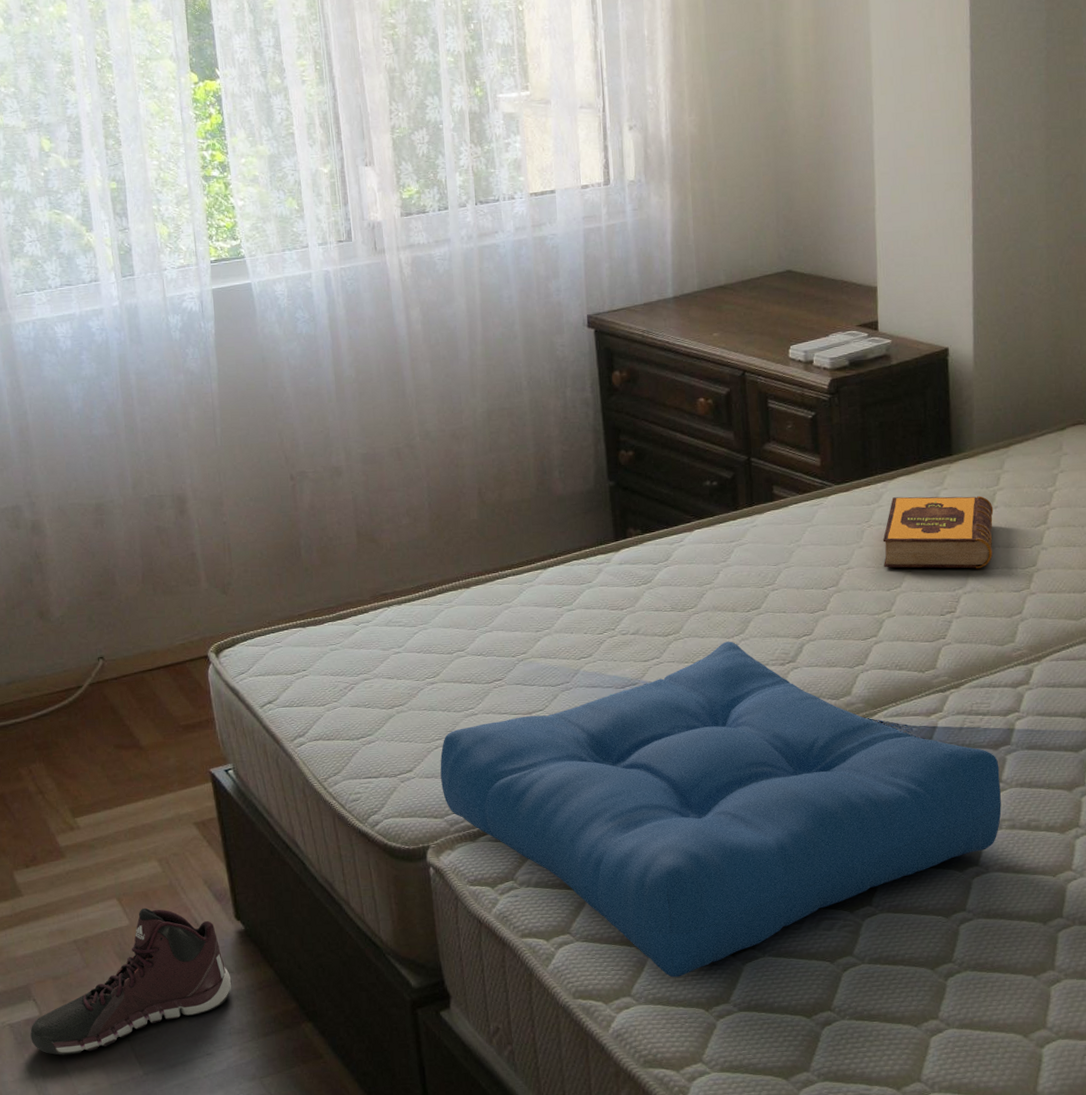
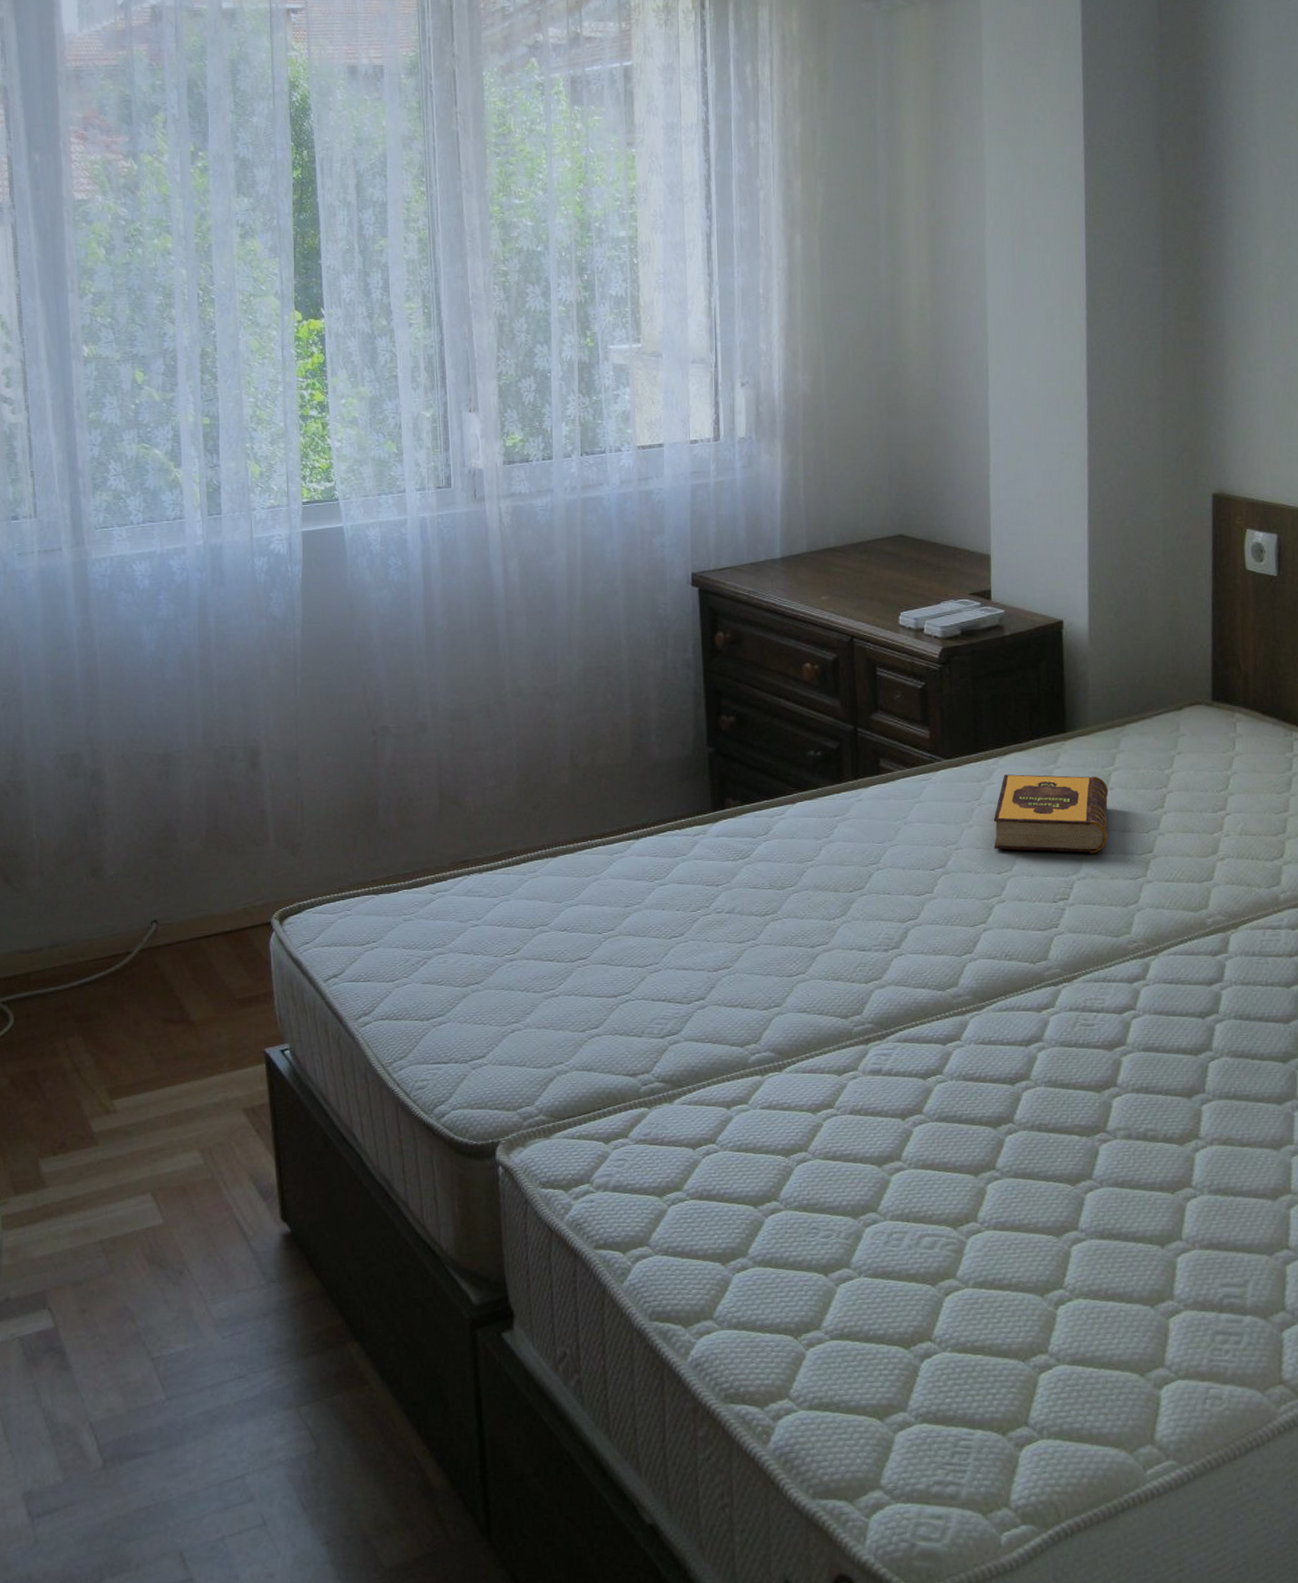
sneaker: present [30,907,232,1055] -> none [42,1204,272,1375]
seat cushion: present [440,641,1002,978] -> none [515,923,1117,1299]

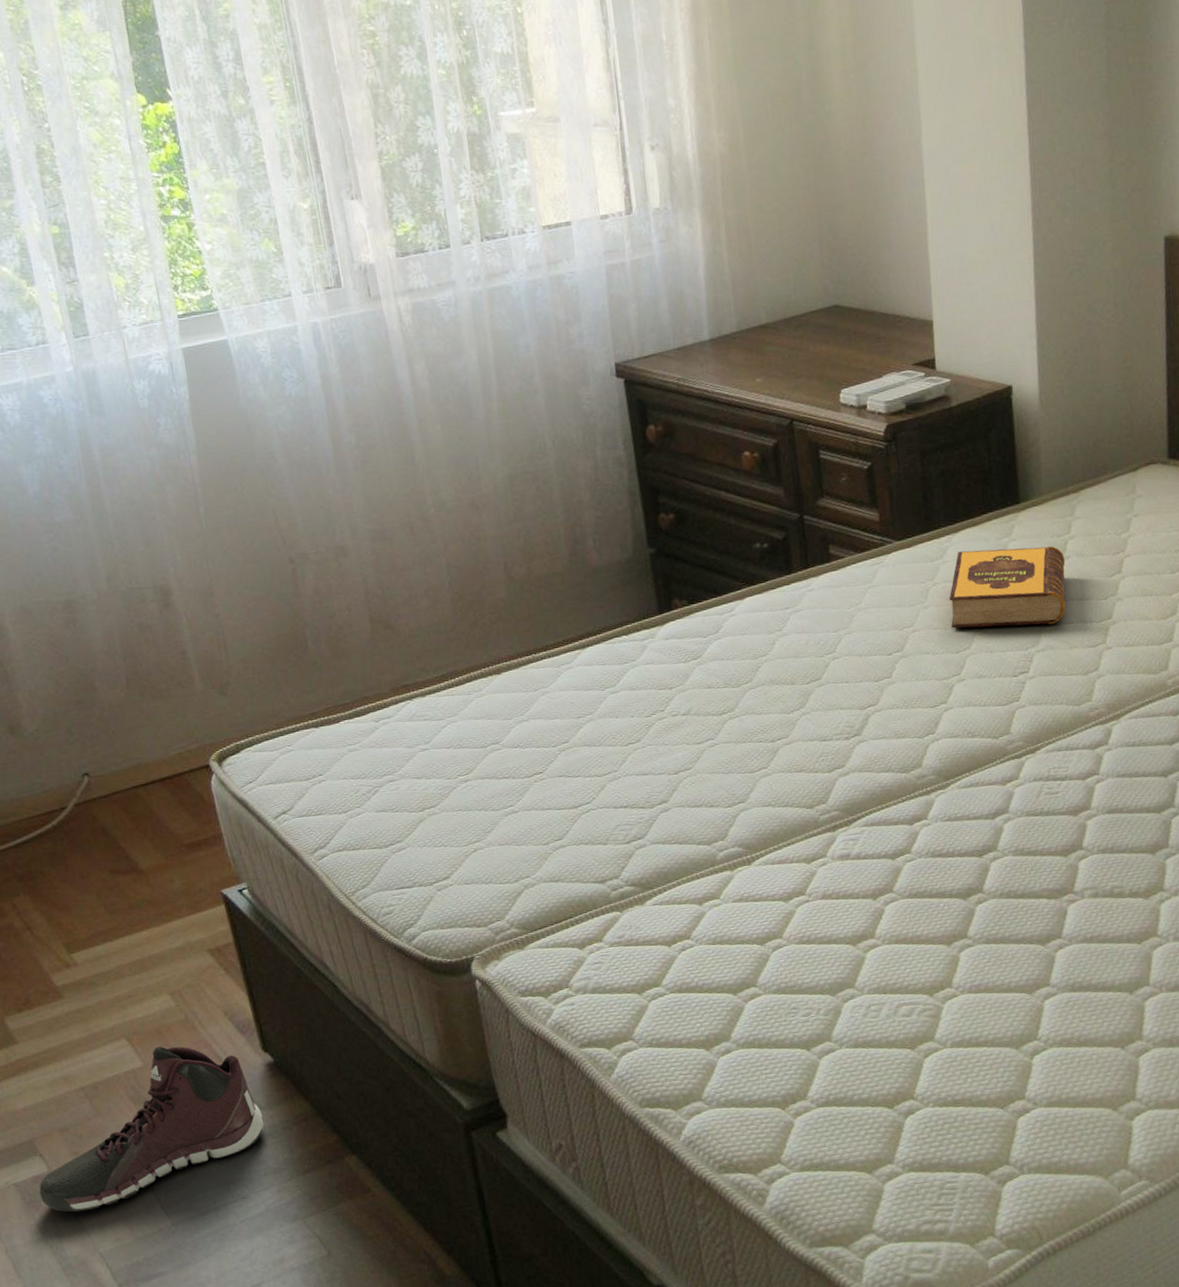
sneaker: none [42,1204,272,1375] -> present [39,1046,264,1213]

